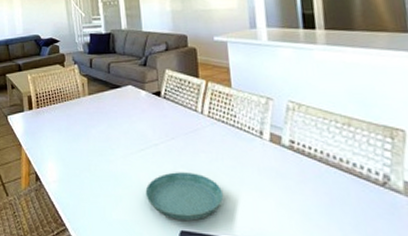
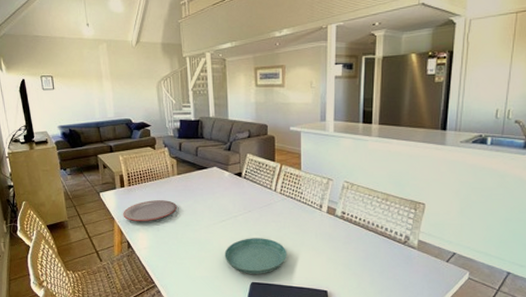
plate: none [31,124,89,149] -> present [123,200,177,221]

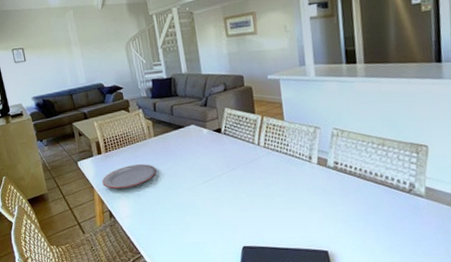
saucer: present [224,238,288,274] -> none [211,197,279,238]

